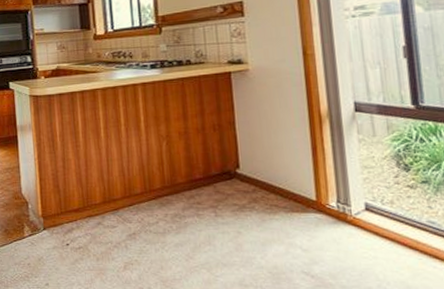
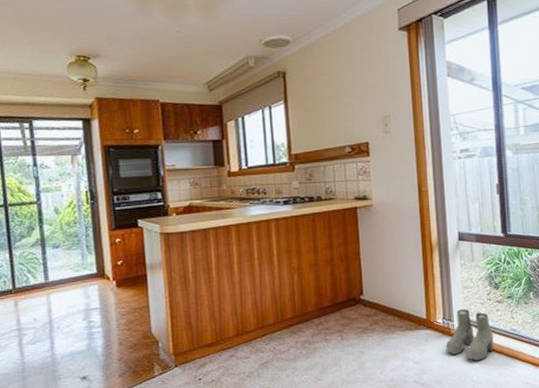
boots: none [341,192,406,255] -> present [446,309,494,361]

